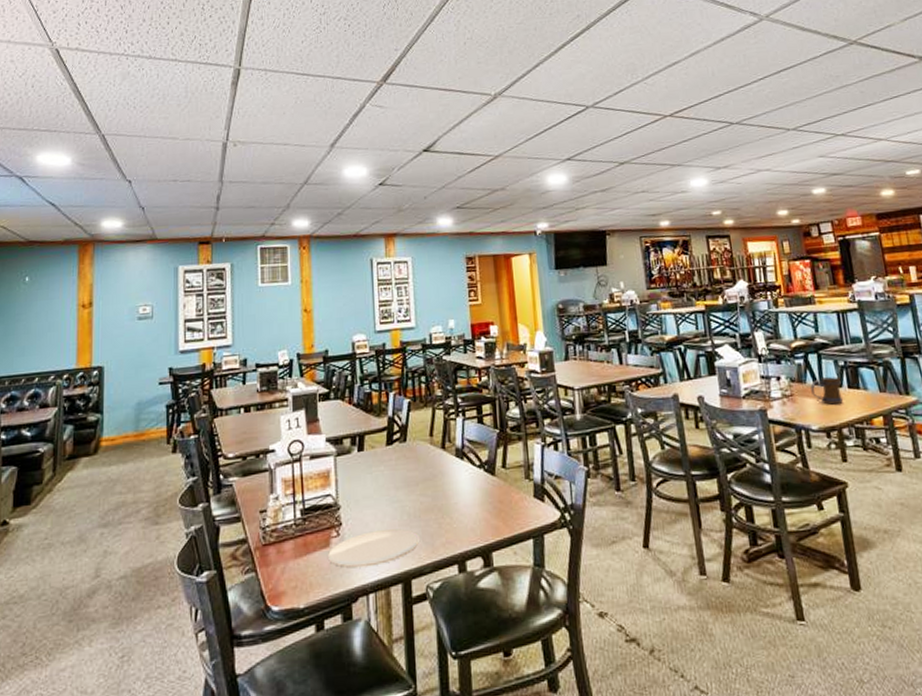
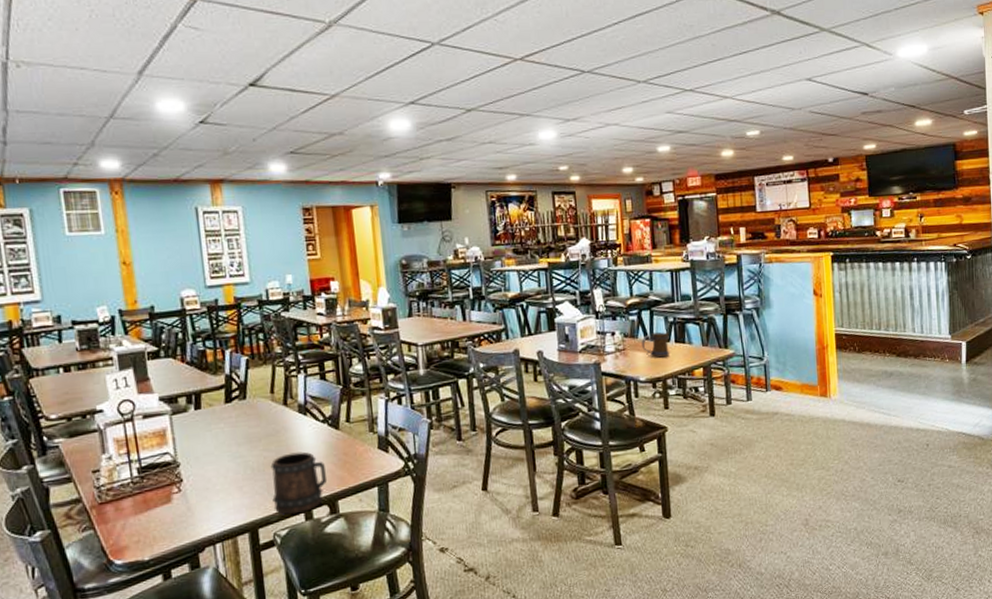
plate: present [328,528,421,569] -> none [170,482,266,522]
beer mug: none [426,498,481,565] -> present [270,451,327,514]

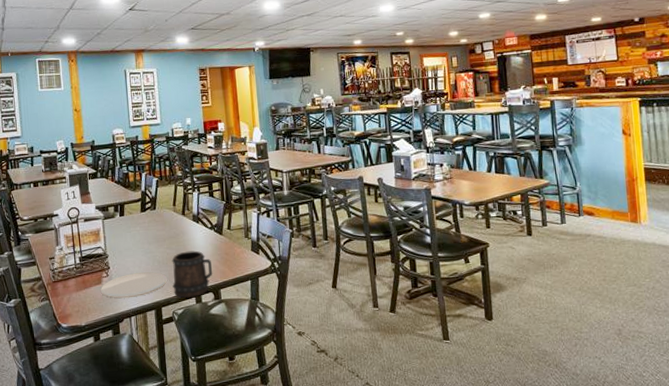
plate: none [170,482,266,522] -> present [101,272,168,299]
beer mug: present [641,332,669,358] -> none [466,164,490,186]

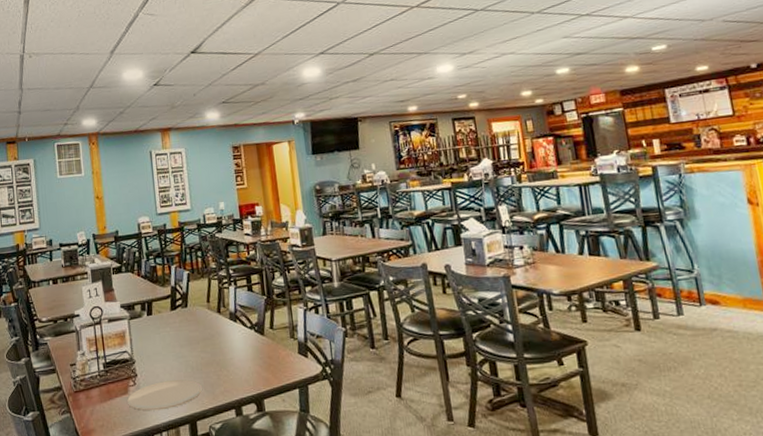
beer mug: present [172,250,212,298] -> none [207,354,254,410]

